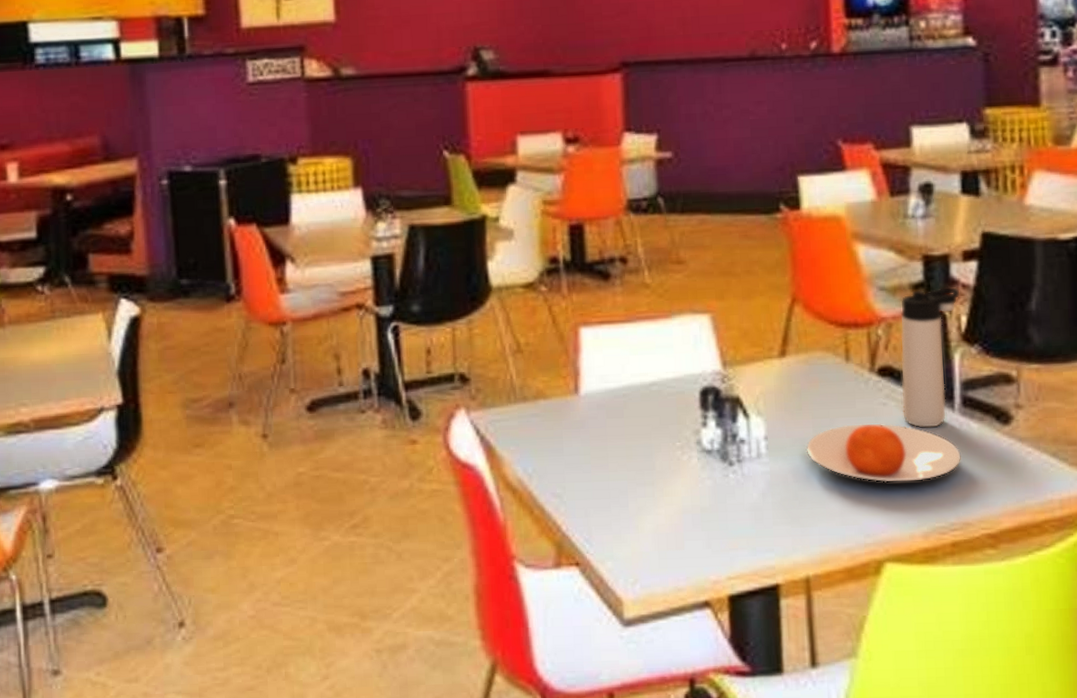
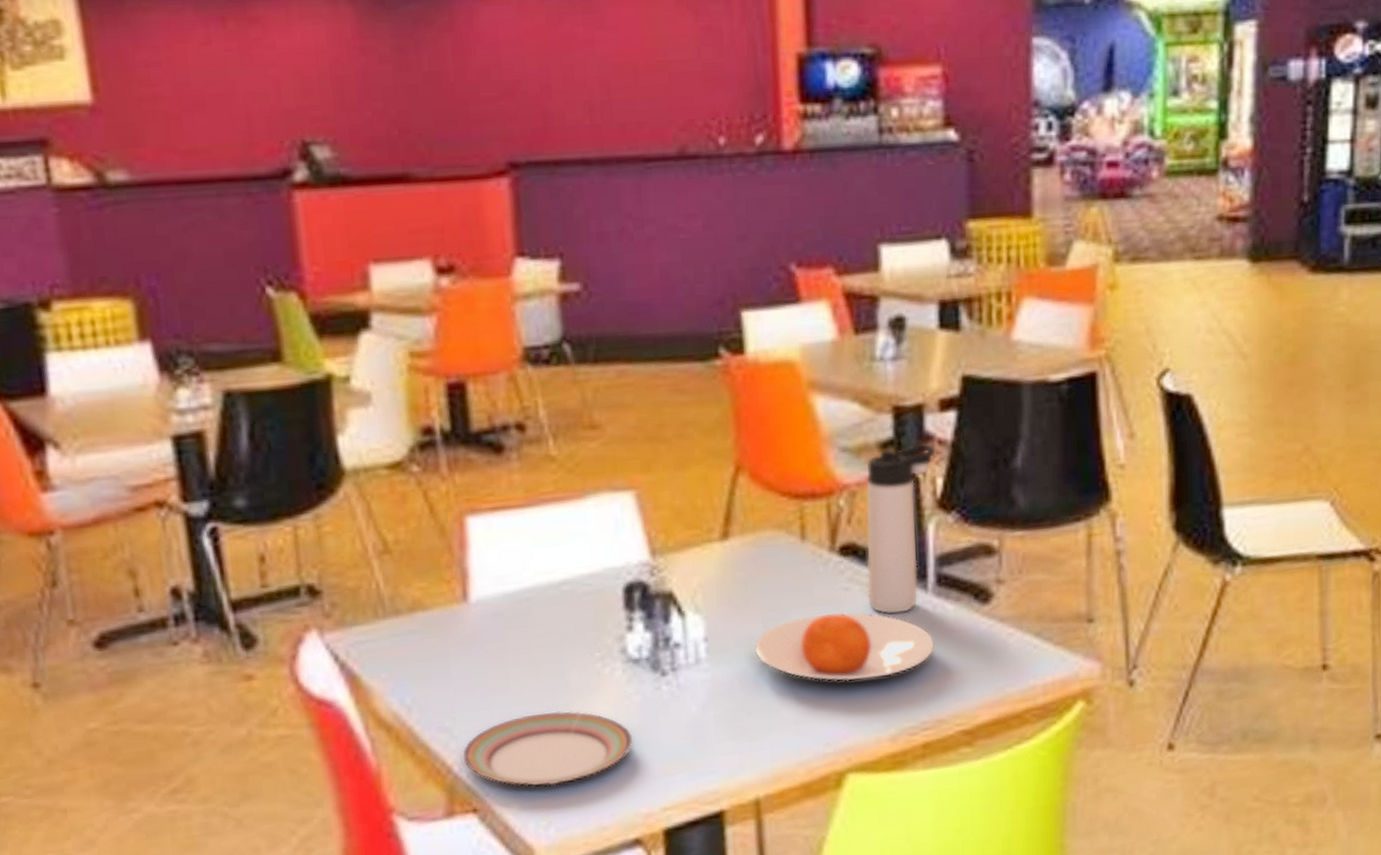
plate: none [569,488,705,550] -> present [462,710,634,787]

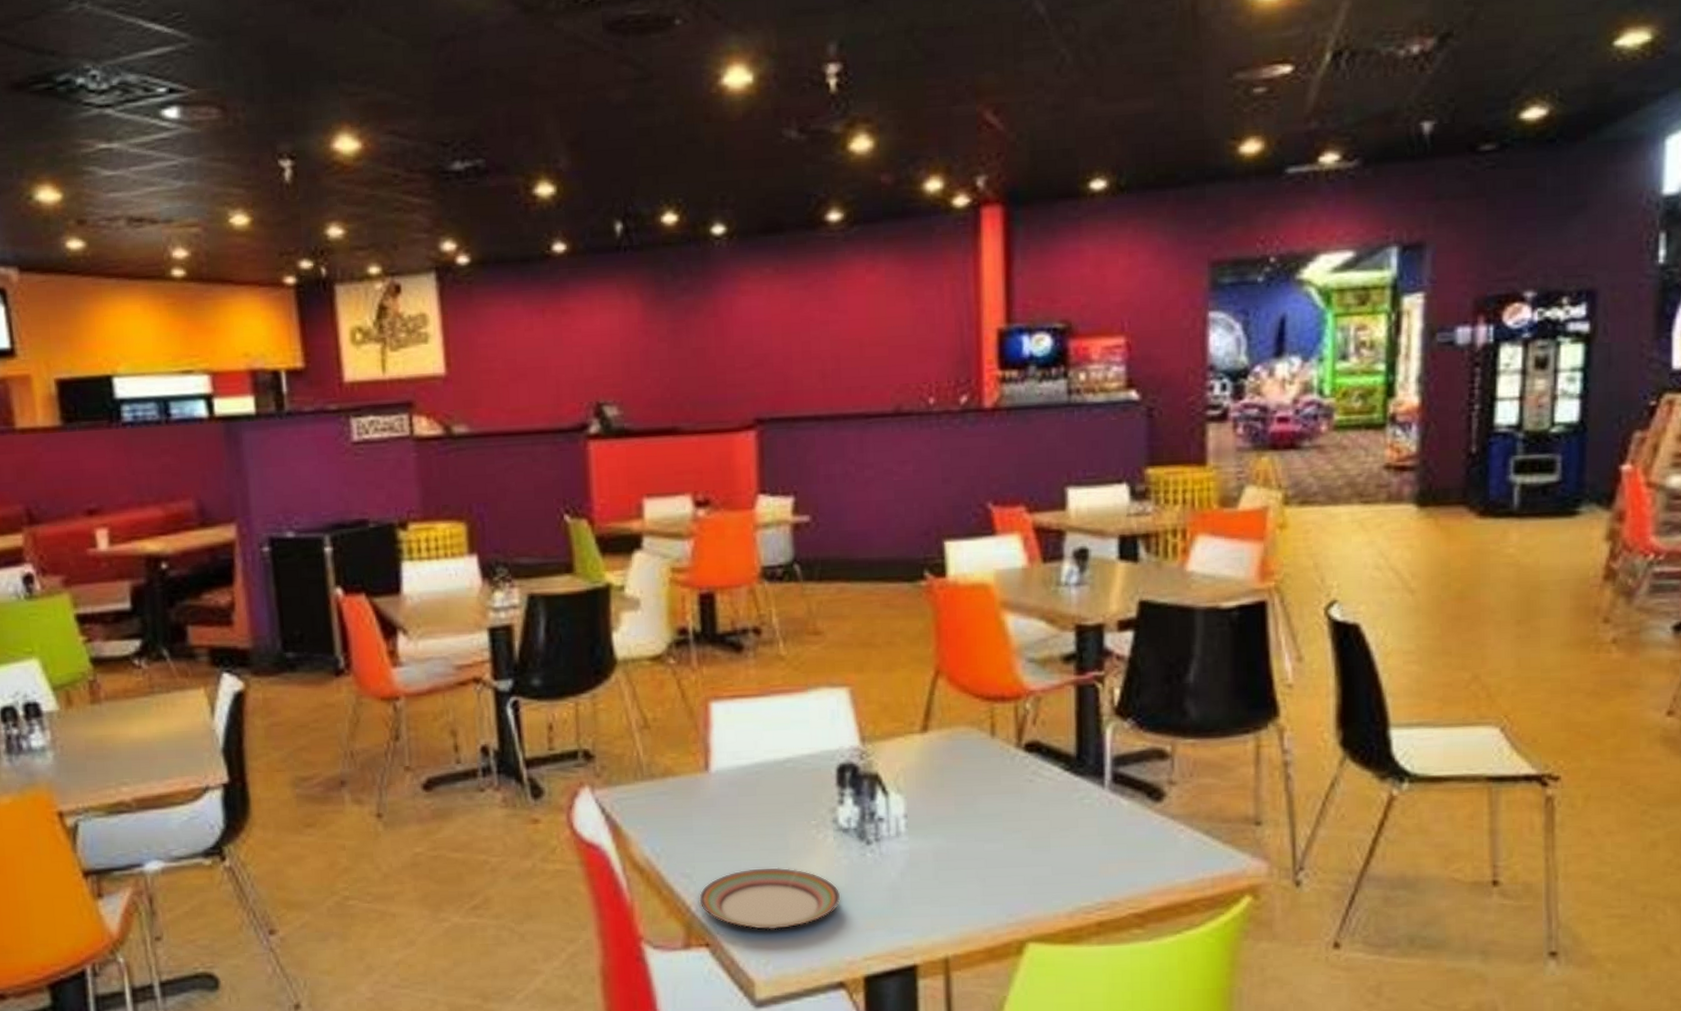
plate: present [754,612,935,681] -> none [947,800,1110,861]
thermos bottle: present [866,444,936,616] -> none [1049,659,1114,807]

